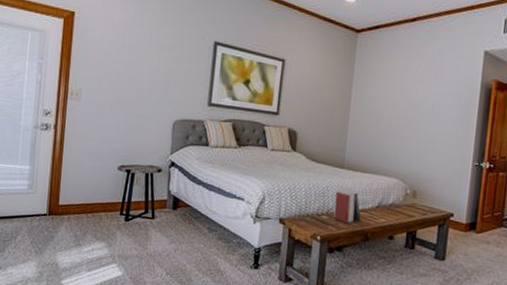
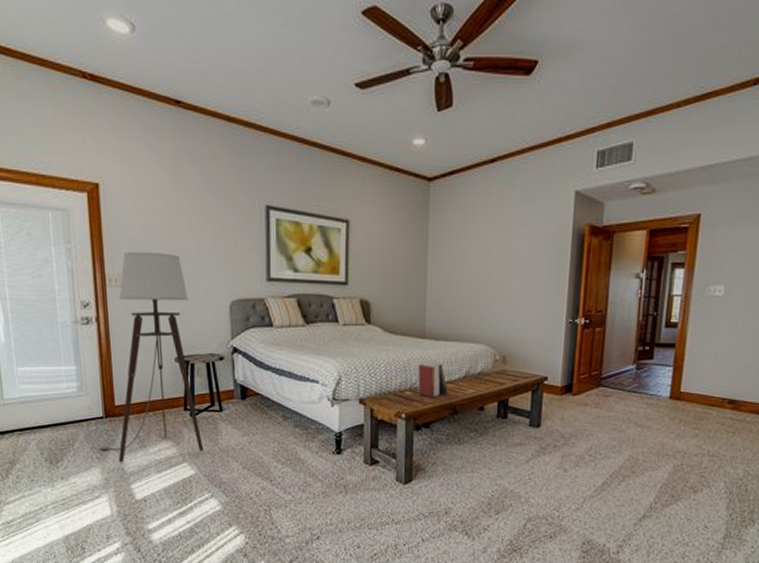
floor lamp: none [36,70,138,259] -> present [97,251,204,463]

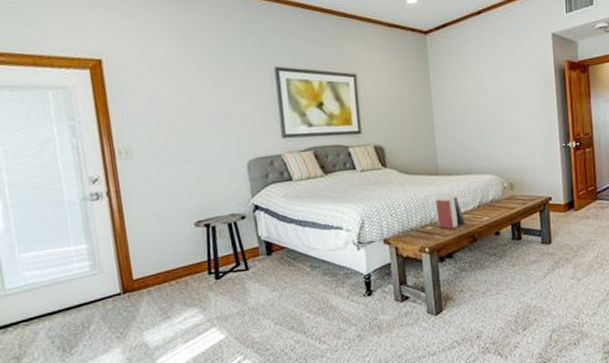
floor lamp: present [97,251,204,463] -> none [116,121,233,339]

